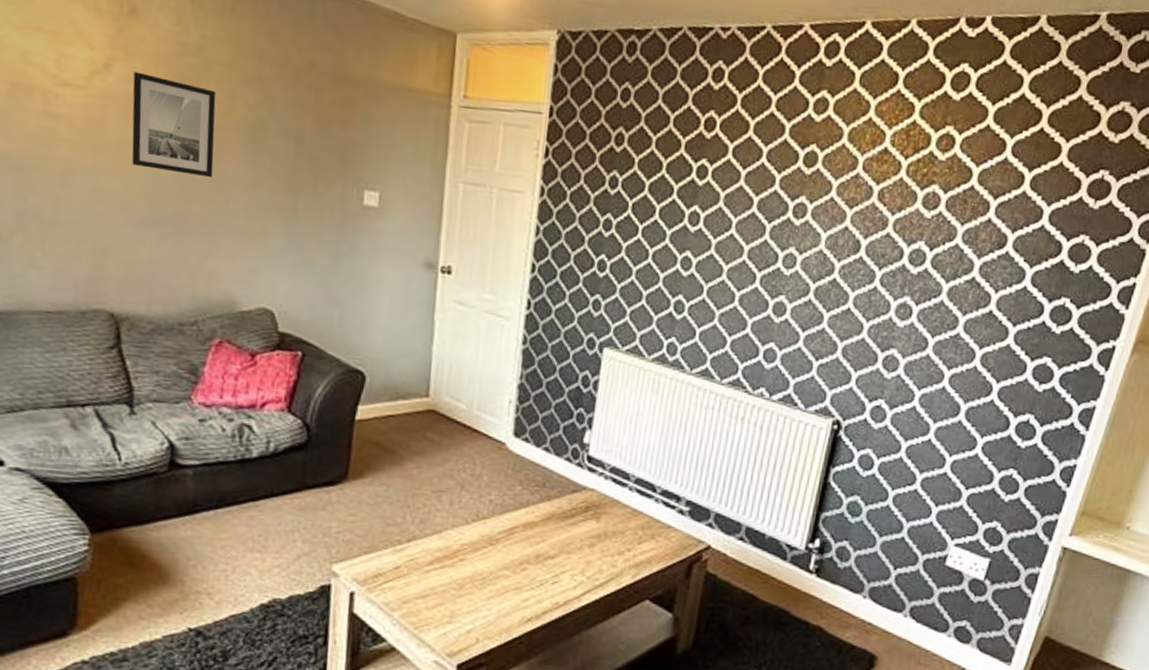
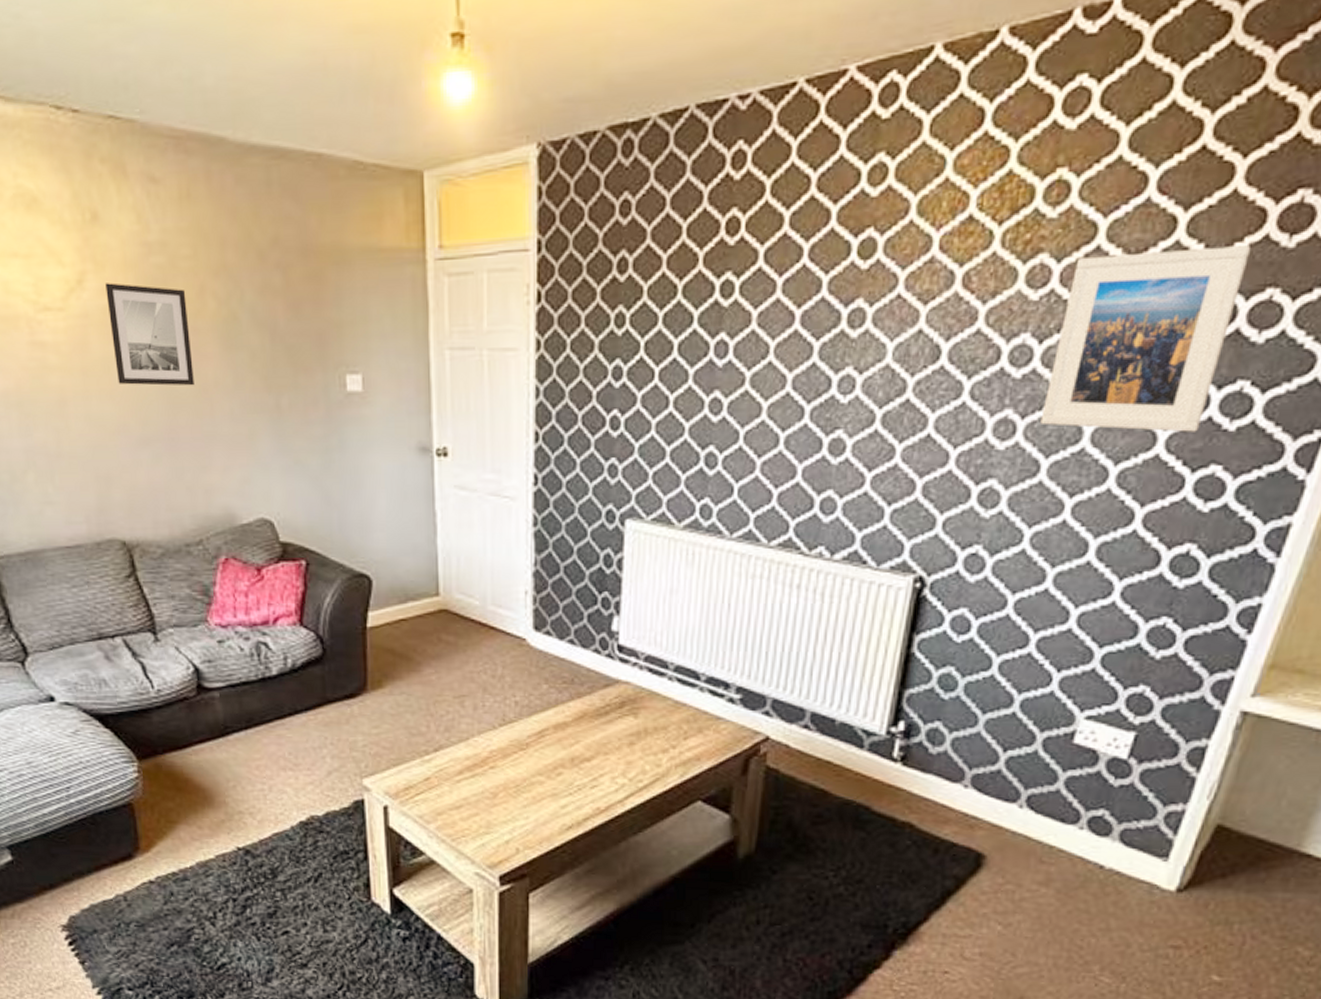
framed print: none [929,192,1071,331] -> present [1040,245,1252,432]

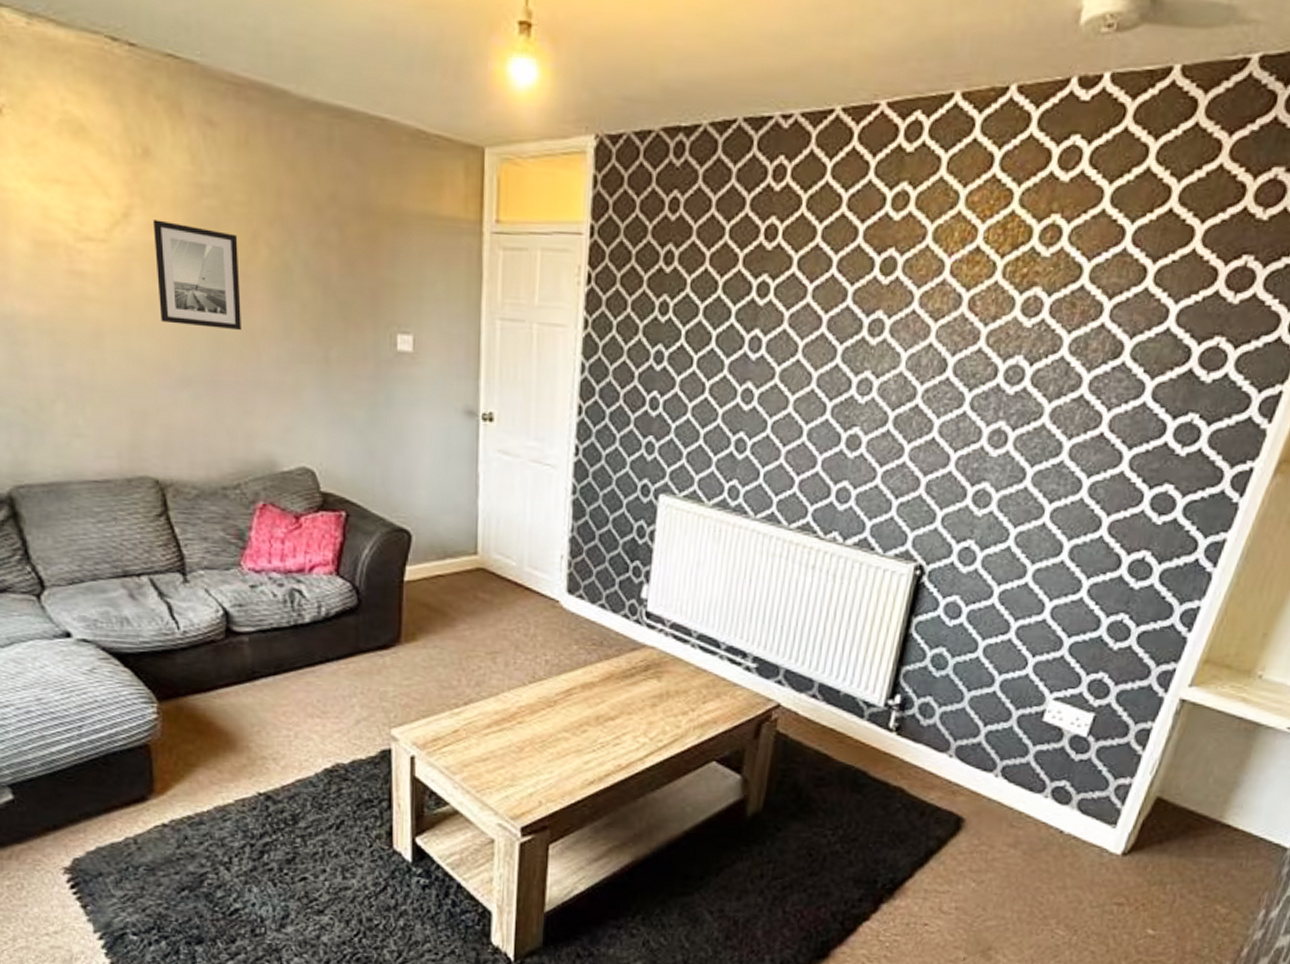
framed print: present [1040,245,1252,432] -> none [1028,293,1205,455]

